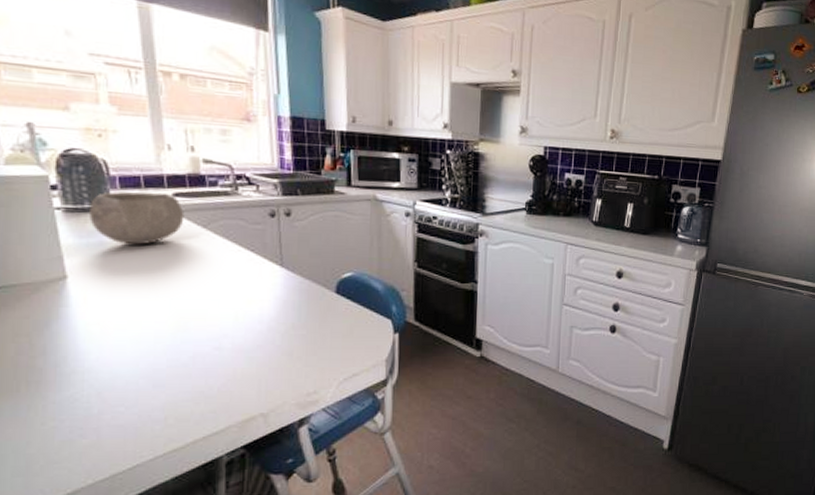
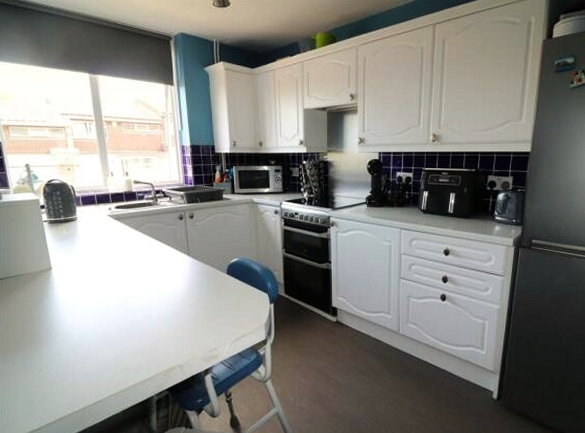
bowl: present [90,191,185,245] -> none [64,206,123,244]

